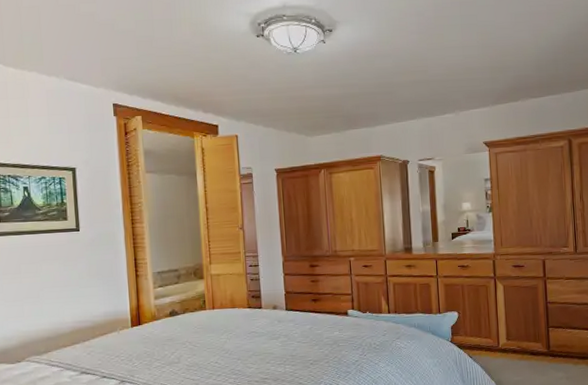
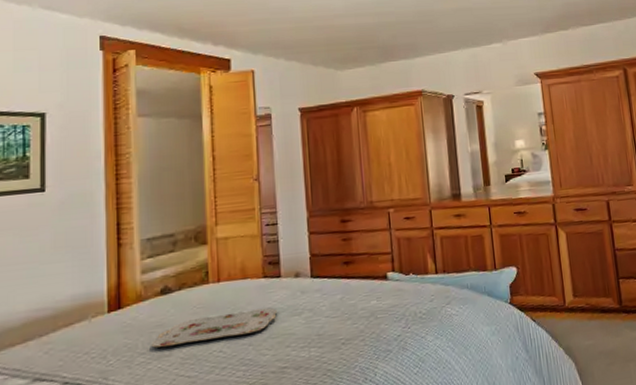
serving tray: none [164,331,259,357] -> present [151,307,277,348]

